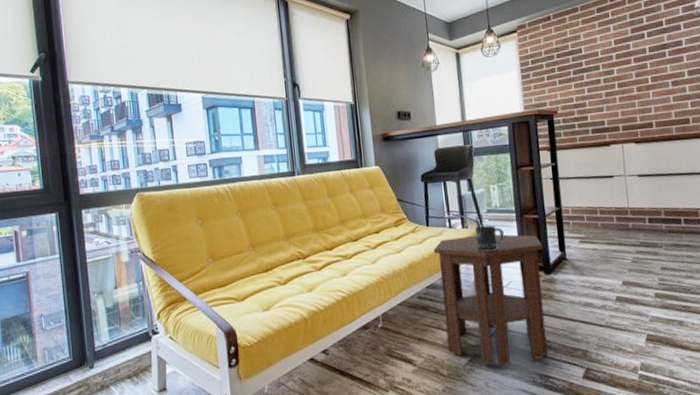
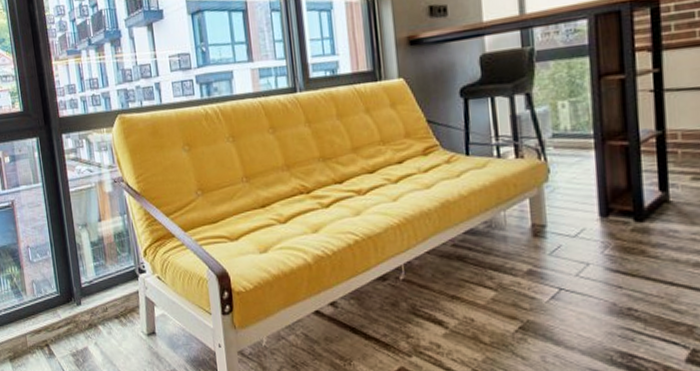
side table: present [433,234,548,367] -> none [474,167,635,338]
mug: present [475,225,504,252] -> none [534,154,576,190]

